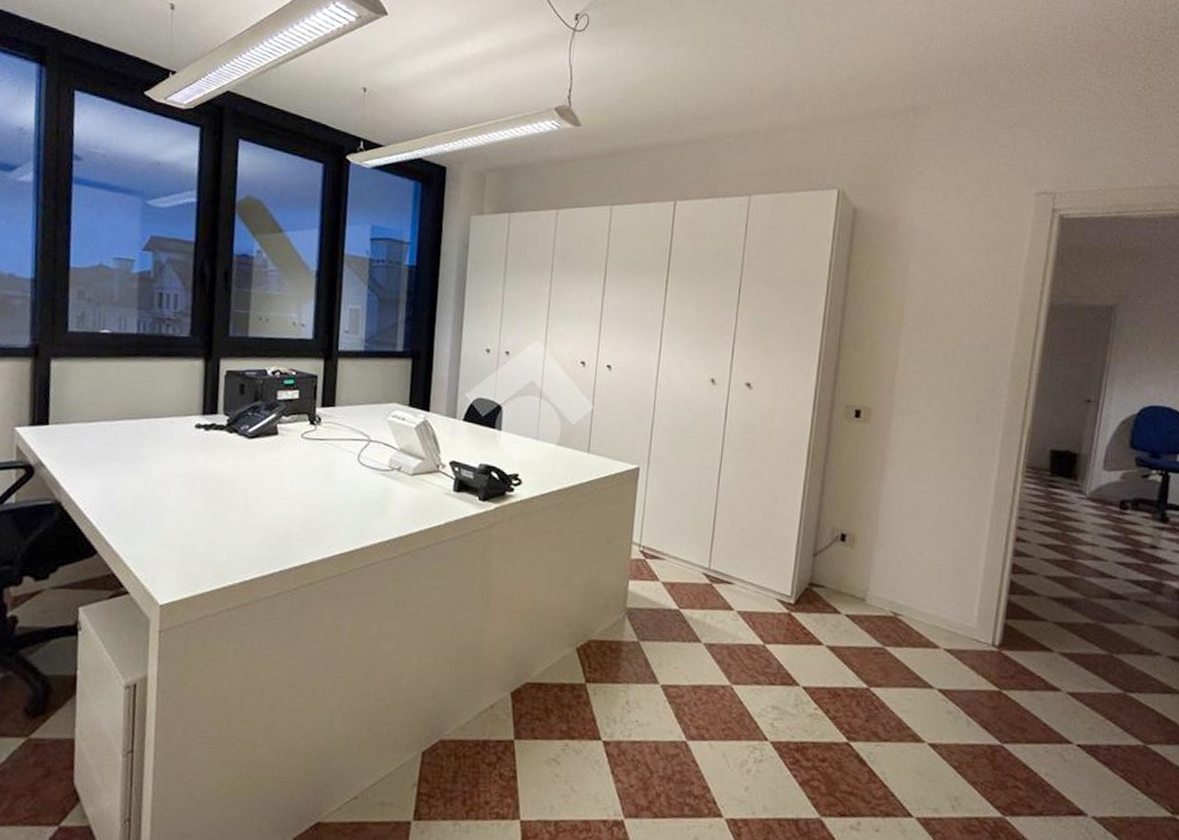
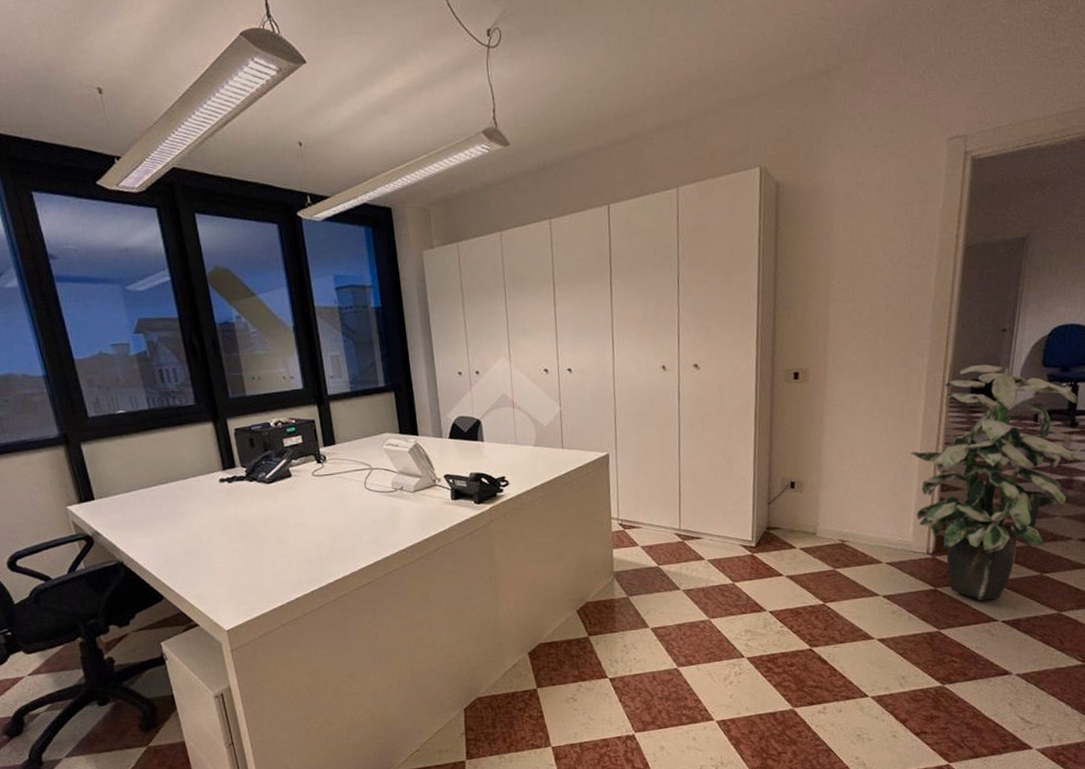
indoor plant: none [980,434,1168,716] -> present [911,364,1077,601]

